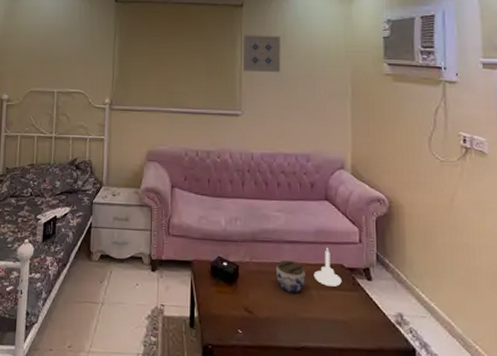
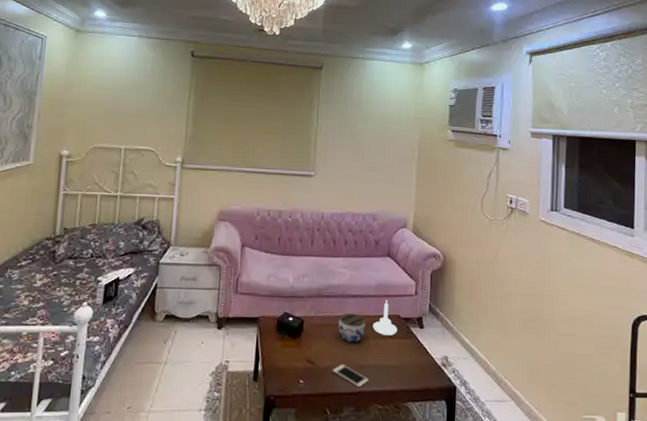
wall art: present [243,35,281,73] -> none [319,97,356,136]
cell phone: none [272,315,313,343] -> present [332,364,369,388]

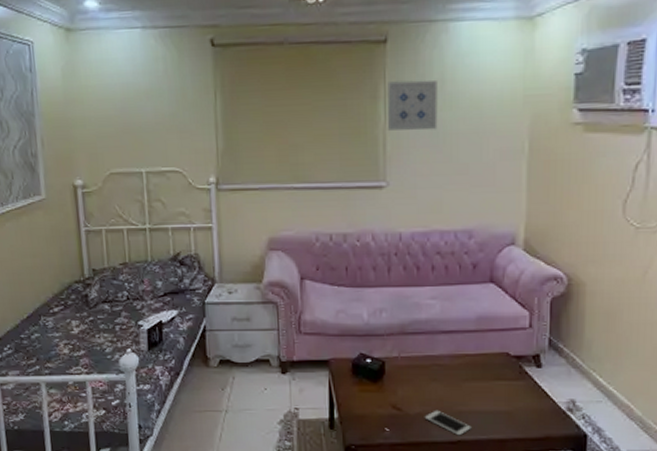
wall art: none [319,97,356,136] -> present [387,79,438,131]
jar: present [337,313,365,343] -> none [428,352,464,386]
candle holder: present [372,300,397,335] -> none [473,335,506,377]

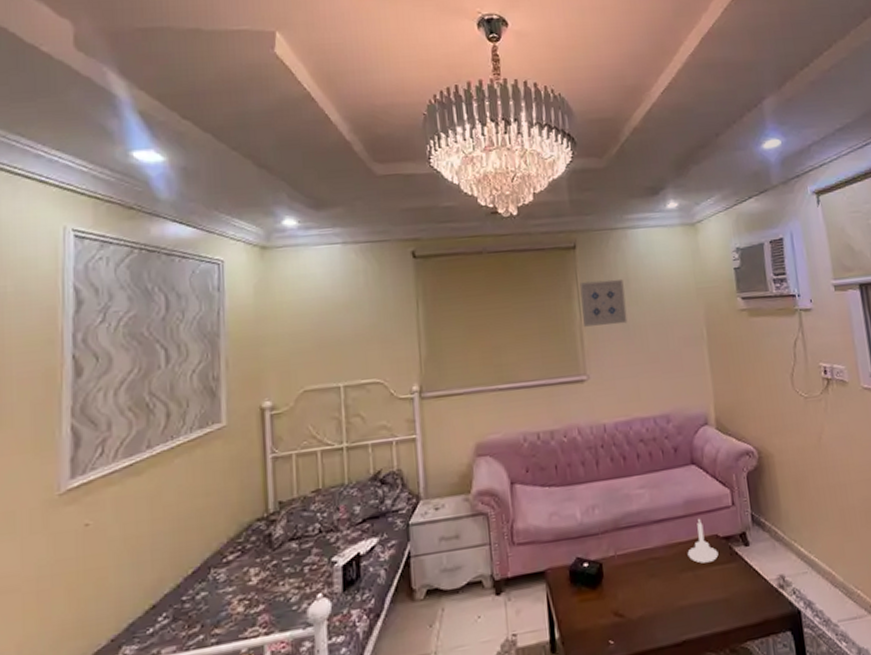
cell phone: present [424,410,471,436] -> none [647,609,694,636]
candle holder: none [473,335,506,377] -> present [687,518,719,564]

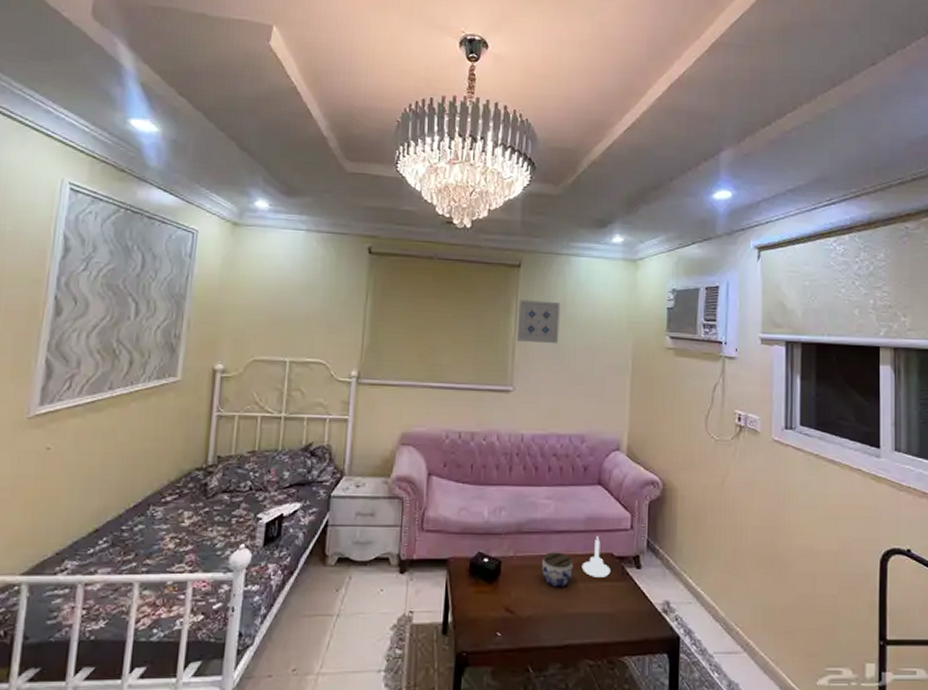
jar: none [644,543,680,581] -> present [541,552,573,587]

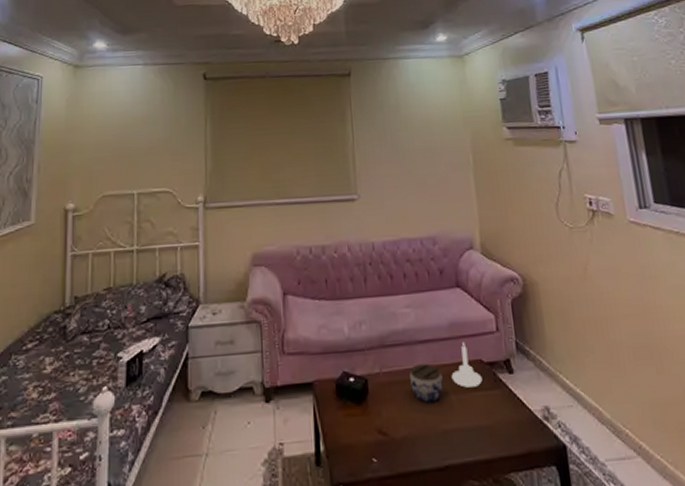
wall art: present [517,300,560,344] -> none [353,105,397,149]

